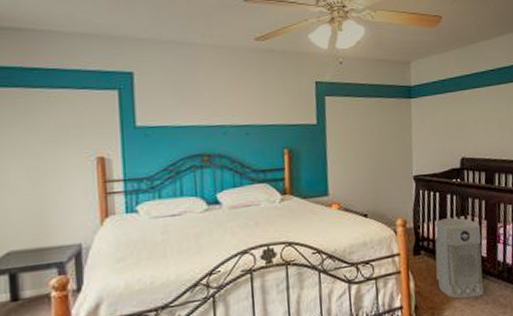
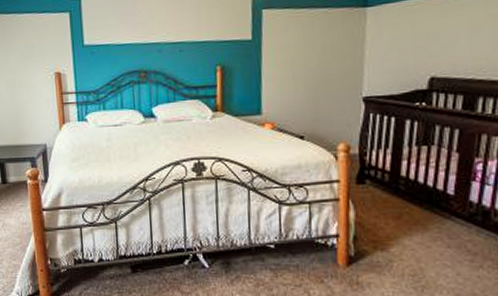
air purifier: present [435,217,484,299] -> none [383,146,448,238]

